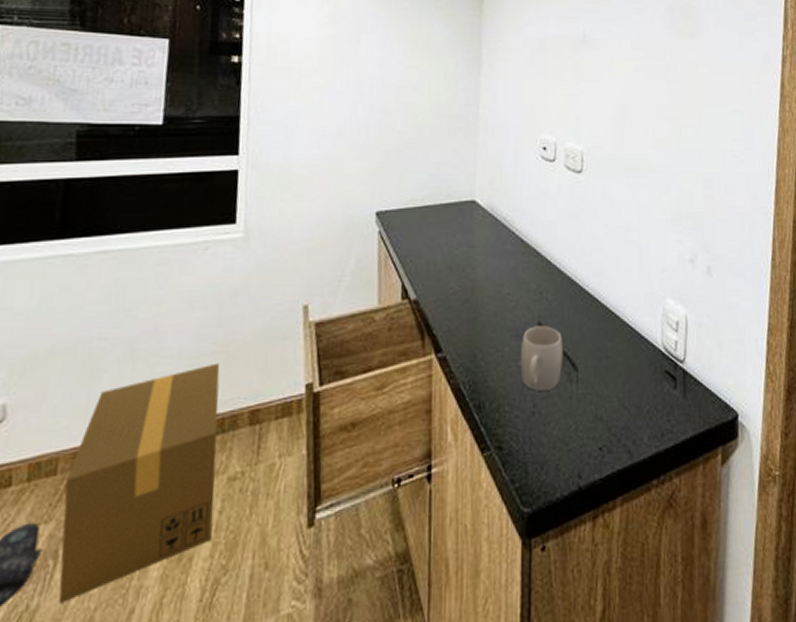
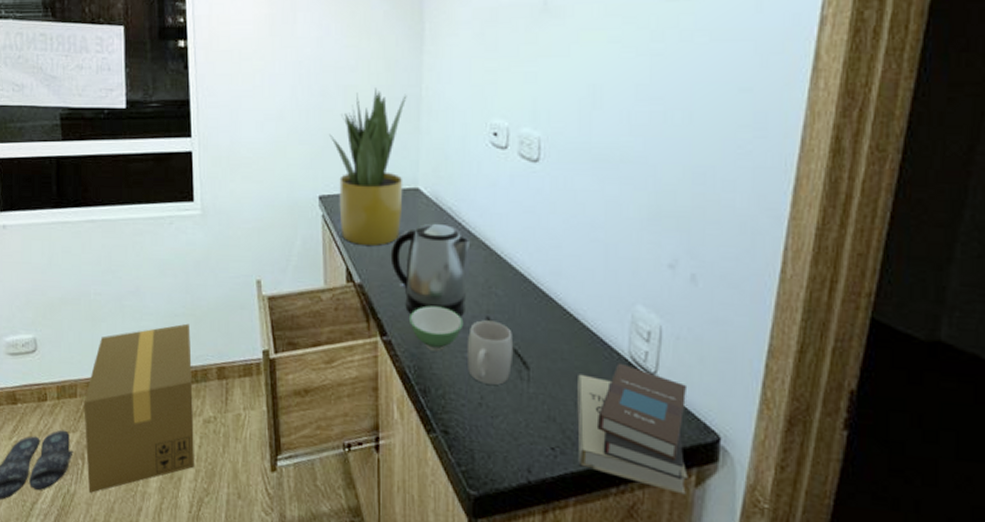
planter: none [389,106,466,259] -> present [329,88,407,246]
kettle: none [447,233,522,326] -> present [390,223,469,317]
bowl: none [464,316,517,363] -> present [408,305,464,352]
books: none [620,354,716,475] -> present [577,362,688,495]

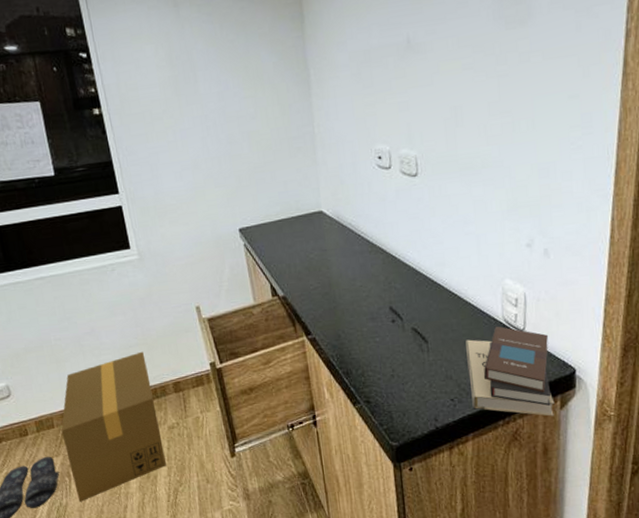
planter: present [329,88,407,246] -> none [240,130,312,265]
kettle: present [390,223,469,317] -> none [305,237,372,314]
bowl: present [408,305,464,352] -> none [327,304,372,341]
mug: present [466,320,514,385] -> none [376,309,415,360]

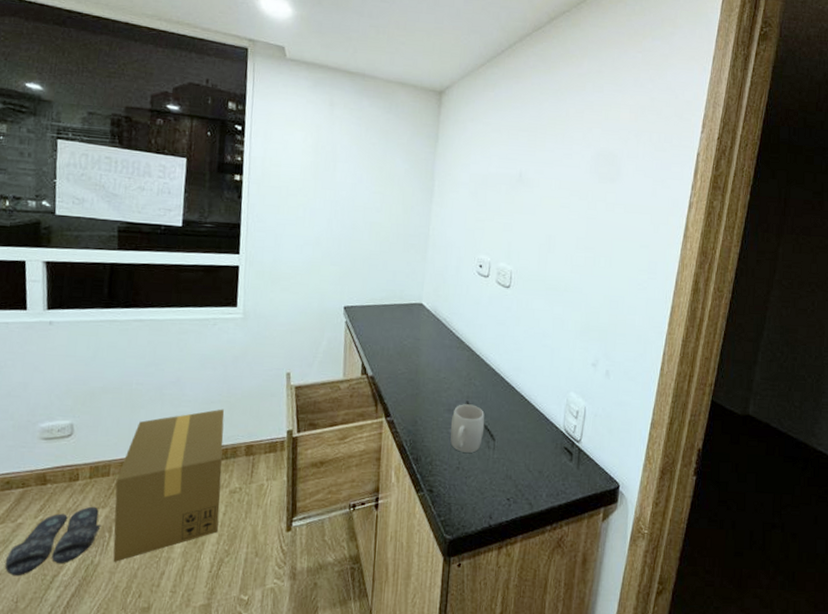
mug: none [376,309,415,360] -> present [450,404,485,453]
books: present [465,326,555,417] -> none [525,434,601,528]

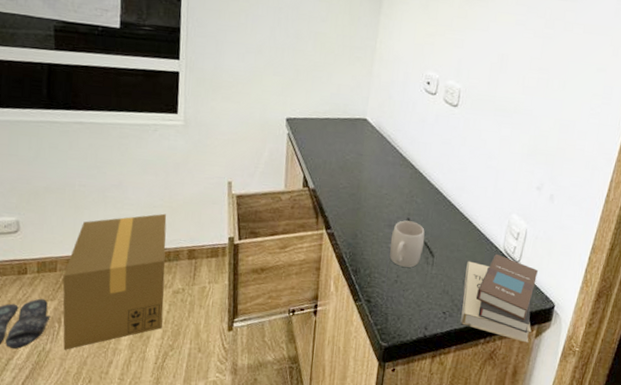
books: none [525,434,601,528] -> present [460,253,539,343]

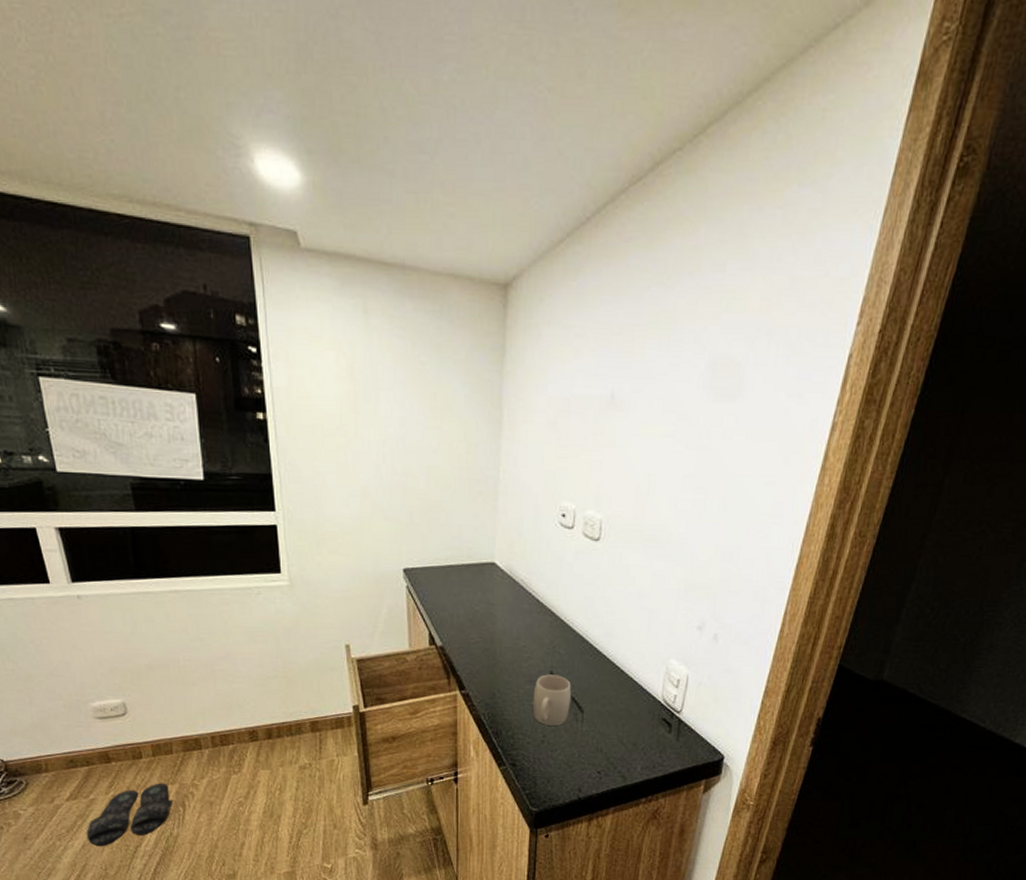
cardboard box: present [62,213,167,350] -> none [180,684,292,834]
books: present [460,253,539,343] -> none [618,704,704,799]

